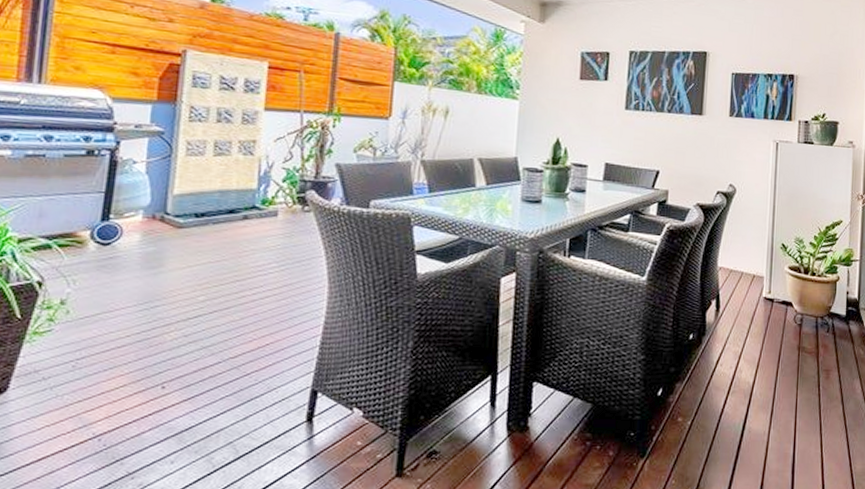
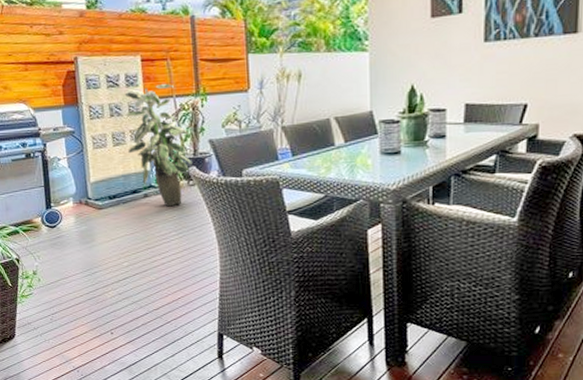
indoor plant: none [232,95,313,234] -> present [124,84,192,207]

